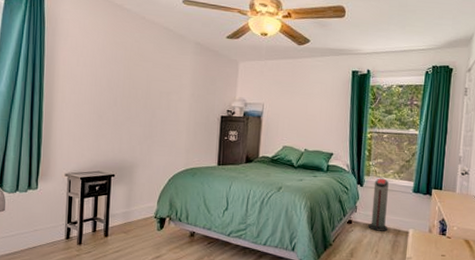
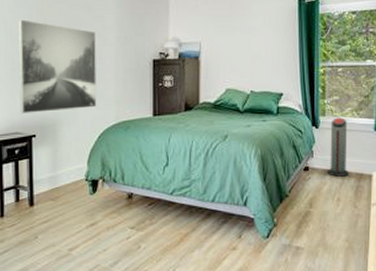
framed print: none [103,73,173,156] -> present [18,19,97,114]

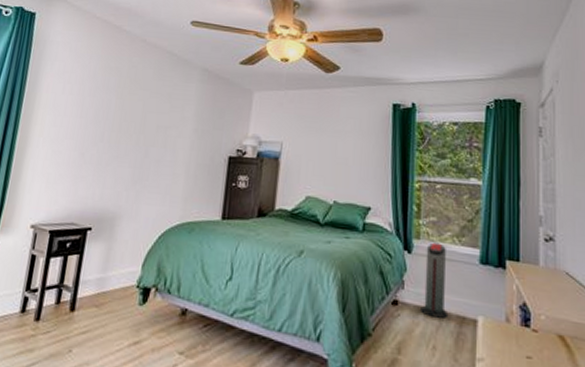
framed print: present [18,19,97,114] -> none [80,103,172,204]

